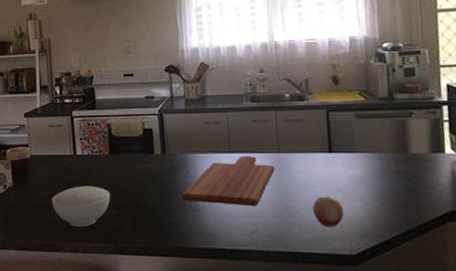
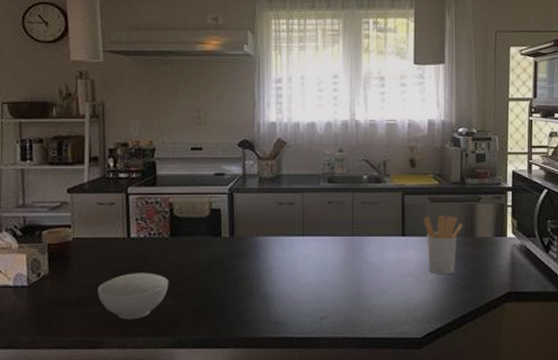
cutting board: present [181,155,275,207] -> none [248,238,349,292]
fruit: present [312,196,344,228] -> none [382,280,413,312]
utensil holder: none [350,131,394,192] -> present [423,214,463,275]

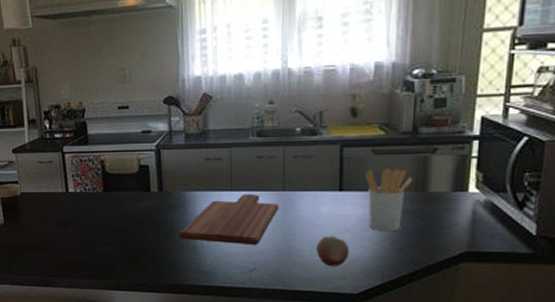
bowl: present [97,272,169,319] -> none [45,223,105,263]
cutting board: none [248,238,349,292] -> present [178,193,279,246]
fruit: none [382,280,413,312] -> present [316,235,350,267]

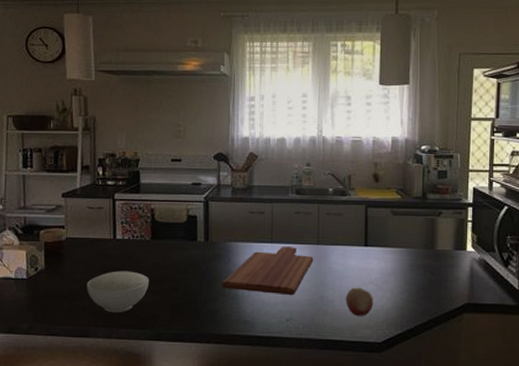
bowl: none [45,223,105,263] -> present [87,271,150,312]
utensil holder: present [364,168,413,232] -> none [385,227,423,285]

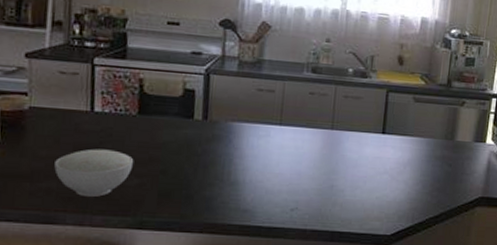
cutting board: present [221,246,314,296] -> none [219,129,326,184]
fruit: present [345,287,374,317] -> none [356,176,387,208]

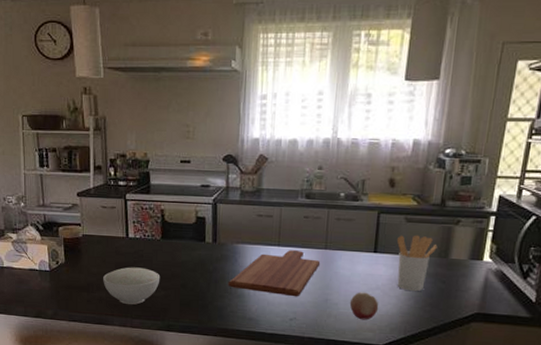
cutting board: none [219,129,326,184] -> present [228,249,321,297]
fruit: none [356,176,387,208] -> present [349,292,379,321]
utensil holder: none [405,115,444,176] -> present [396,235,438,292]

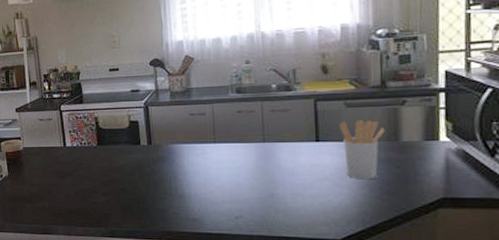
bowl: present [103,267,161,305] -> none [45,175,100,212]
cutting board: present [228,249,321,297] -> none [167,145,261,194]
fruit: present [349,292,379,321] -> none [297,184,330,214]

